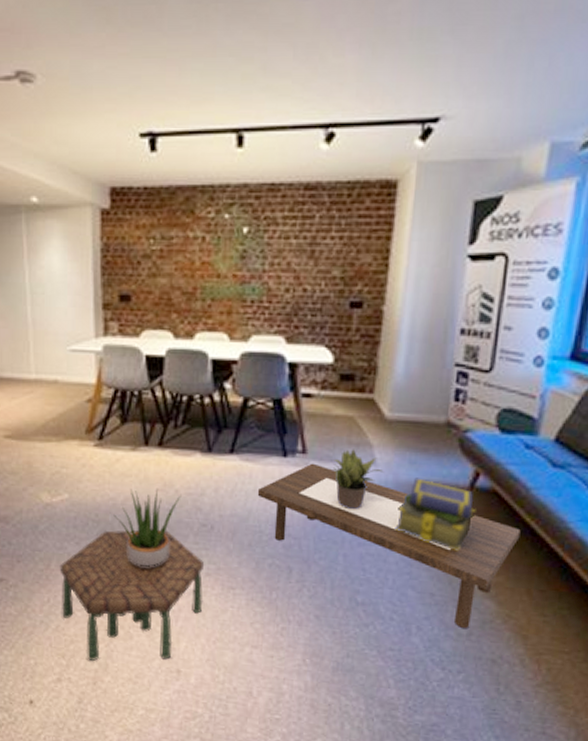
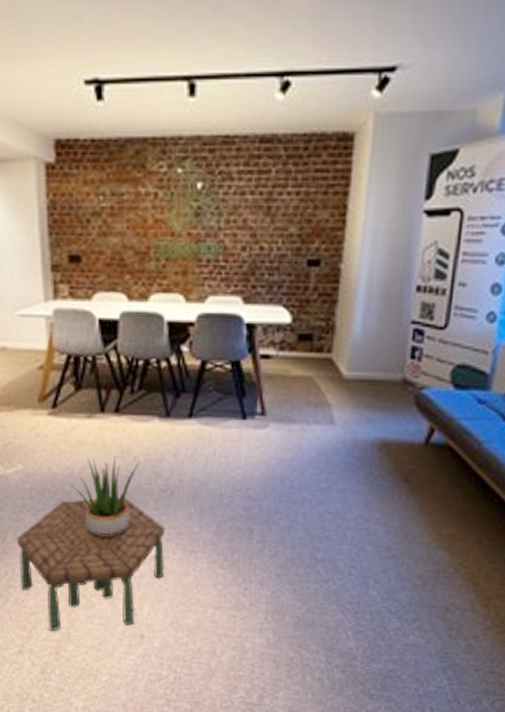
coffee table: present [257,463,521,628] -> none [217,424,473,579]
potted plant: present [332,449,384,509] -> none [291,409,342,469]
stack of books: present [395,477,476,550] -> none [353,435,431,505]

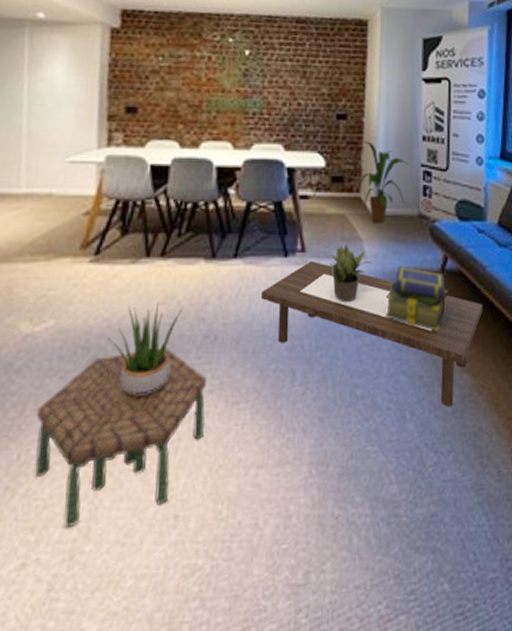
coffee table: none [217,424,473,579] -> present [260,260,483,406]
potted plant: none [291,409,342,469] -> present [328,244,372,302]
house plant: none [331,292,395,388] -> present [359,141,408,223]
stack of books: none [353,435,431,505] -> present [385,266,448,330]

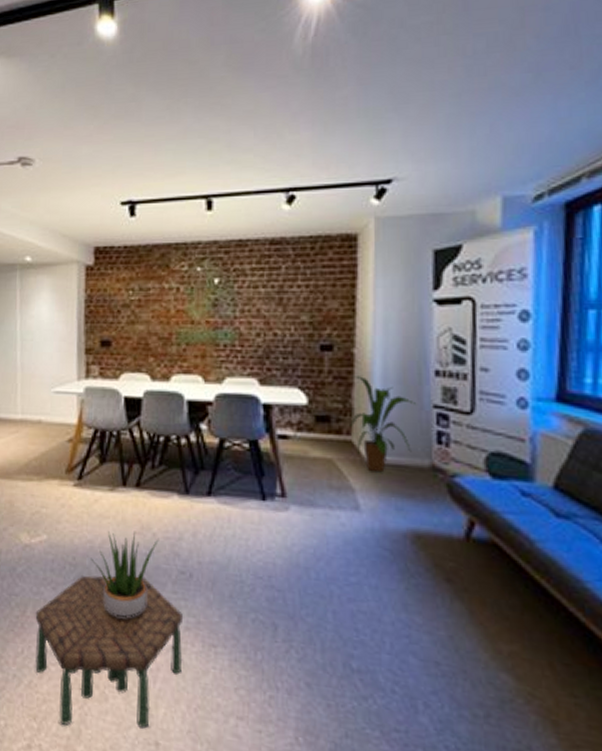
coffee table: present [260,260,483,406] -> none [236,507,531,708]
potted plant: present [328,244,372,302] -> none [313,493,369,560]
stack of books: present [385,266,448,330] -> none [387,526,476,611]

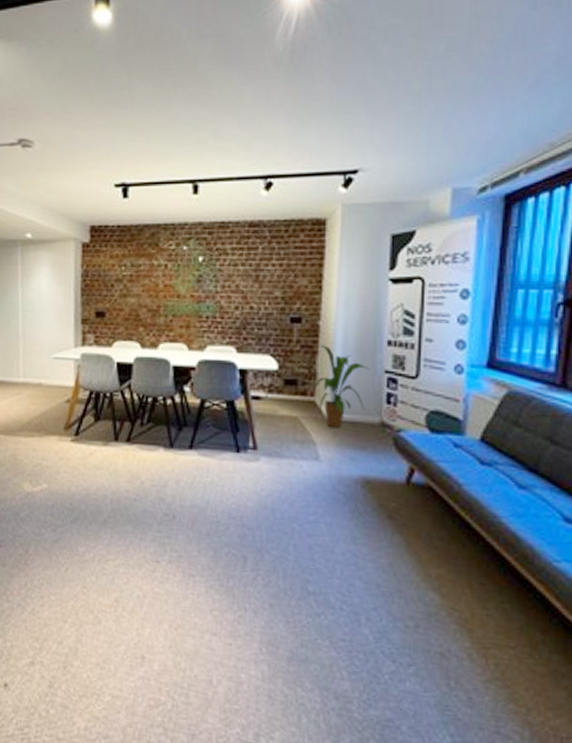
side table: present [35,574,183,729] -> none [37,518,166,645]
potted plant: present [91,531,159,618] -> none [86,479,147,554]

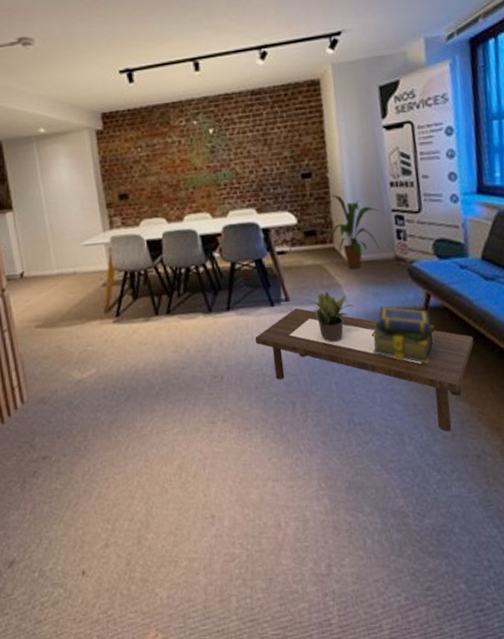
coffee table: none [214,458,457,620] -> present [254,308,474,431]
potted plant: none [280,446,327,502] -> present [311,291,354,342]
stack of books: none [340,473,414,543] -> present [371,306,435,363]

